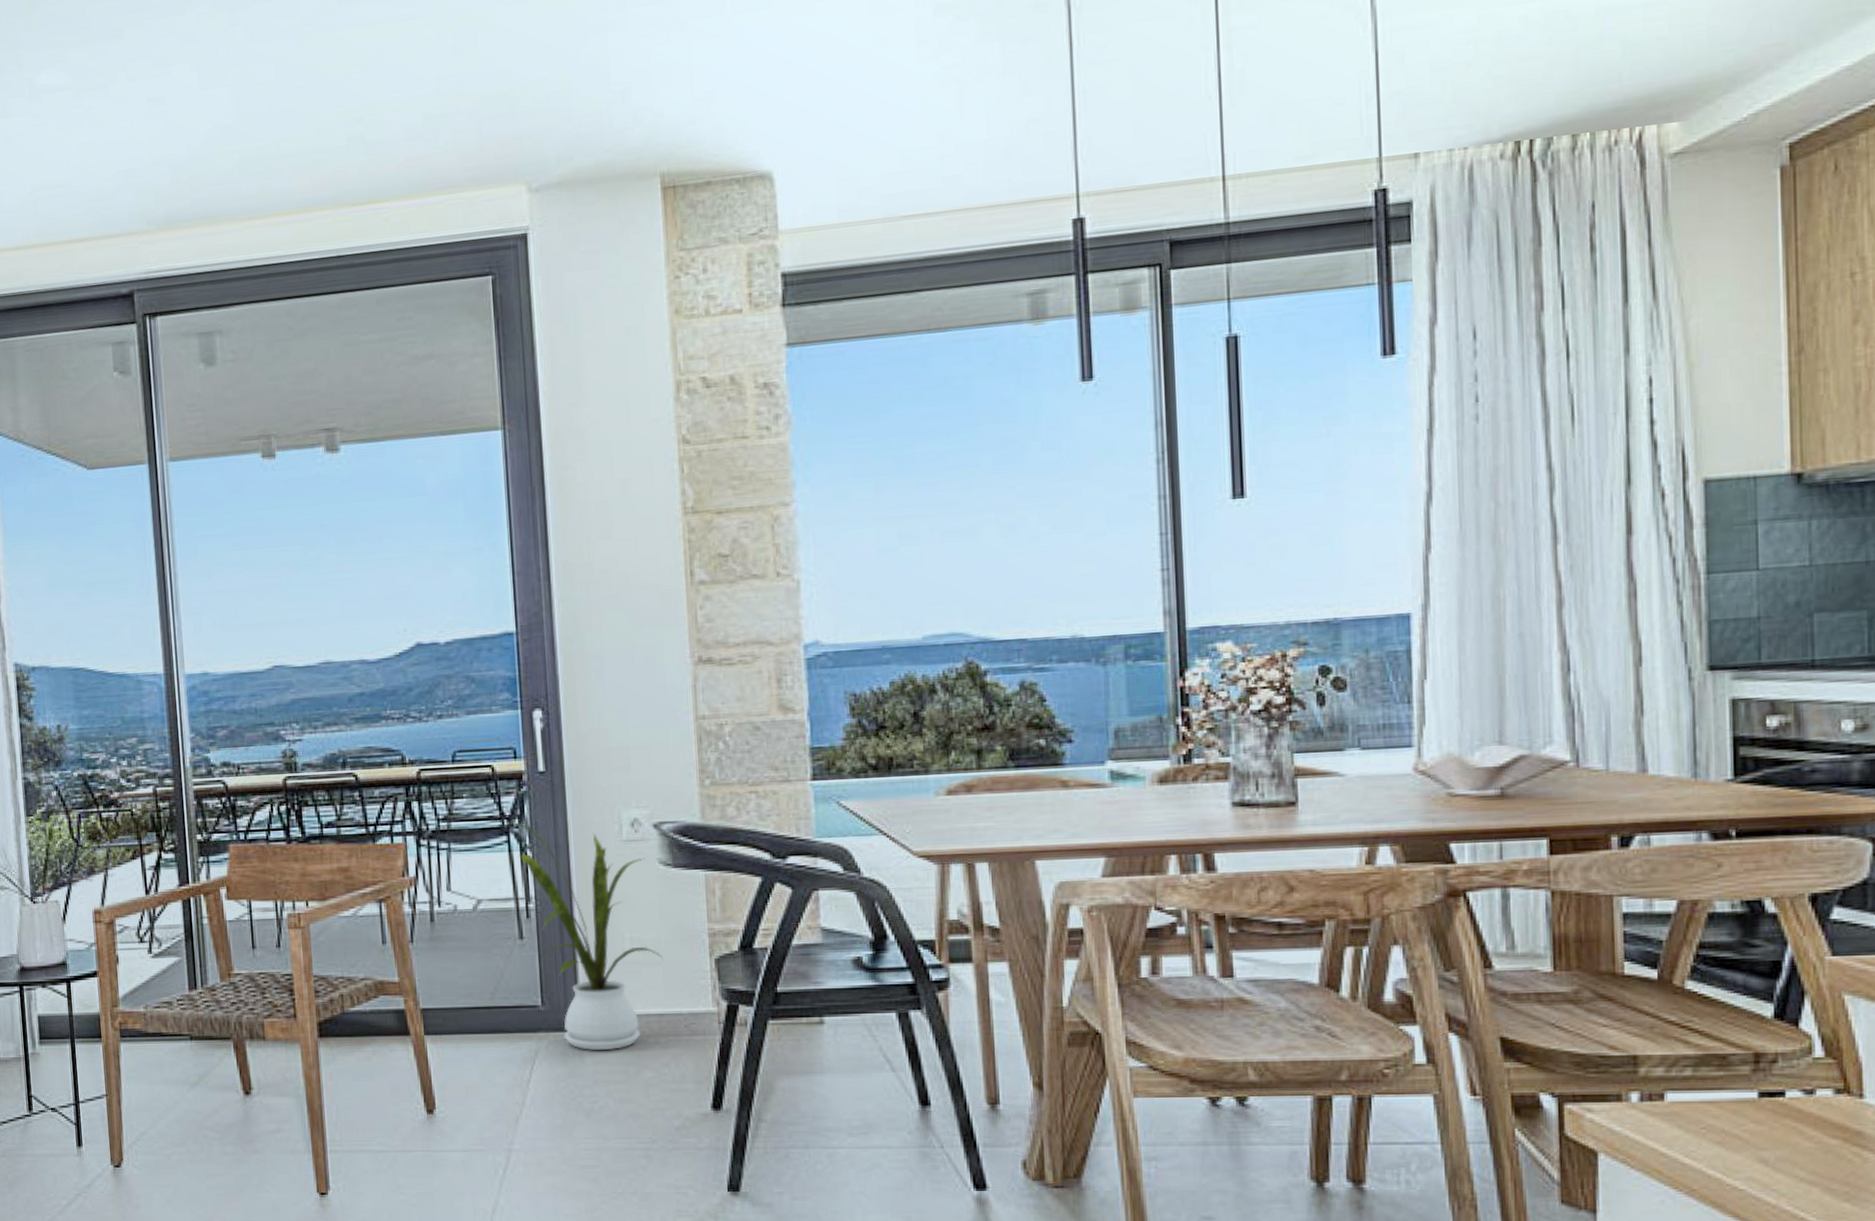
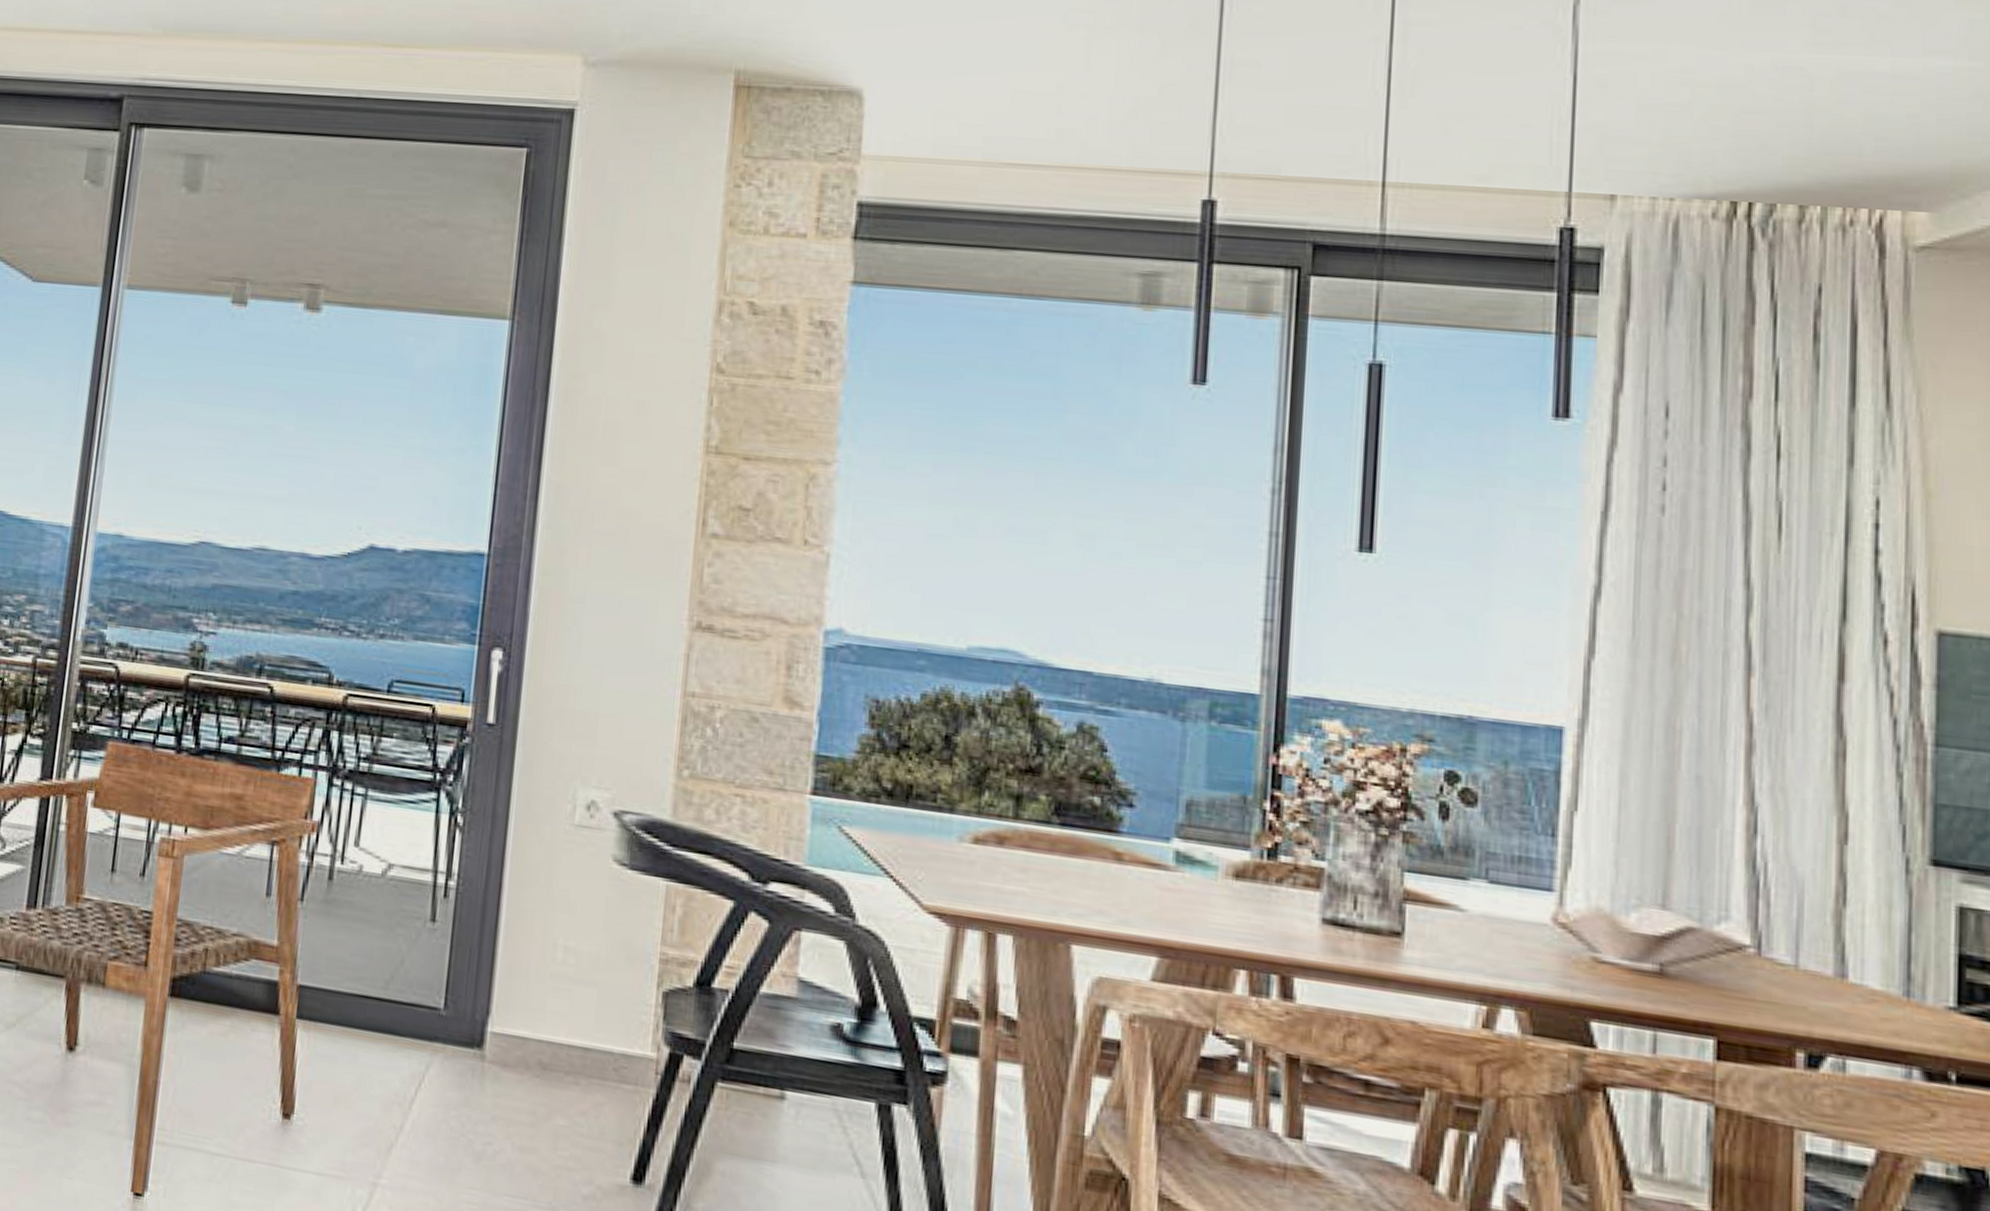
house plant: present [505,821,663,1050] -> none [437,774,600,1083]

